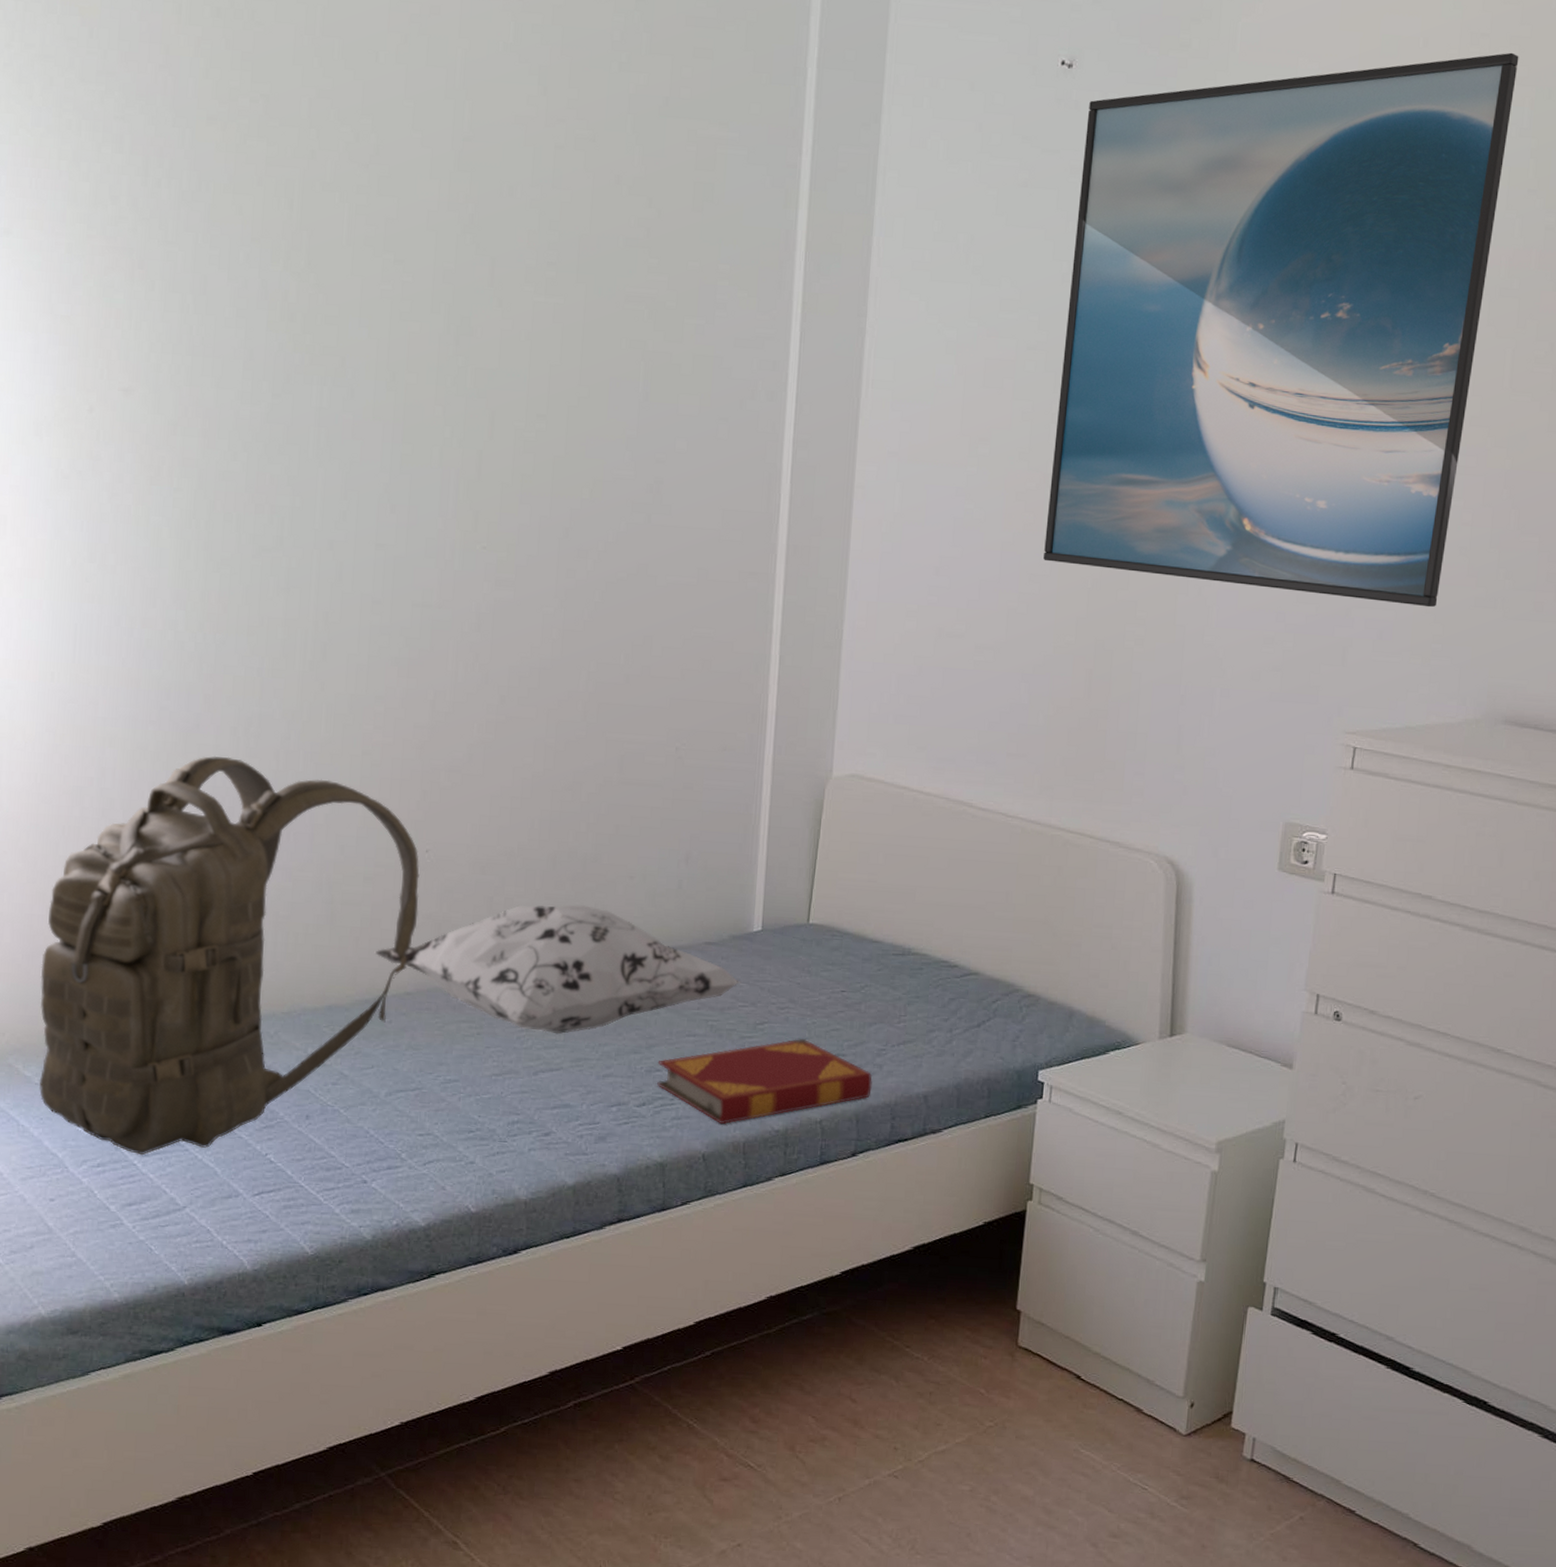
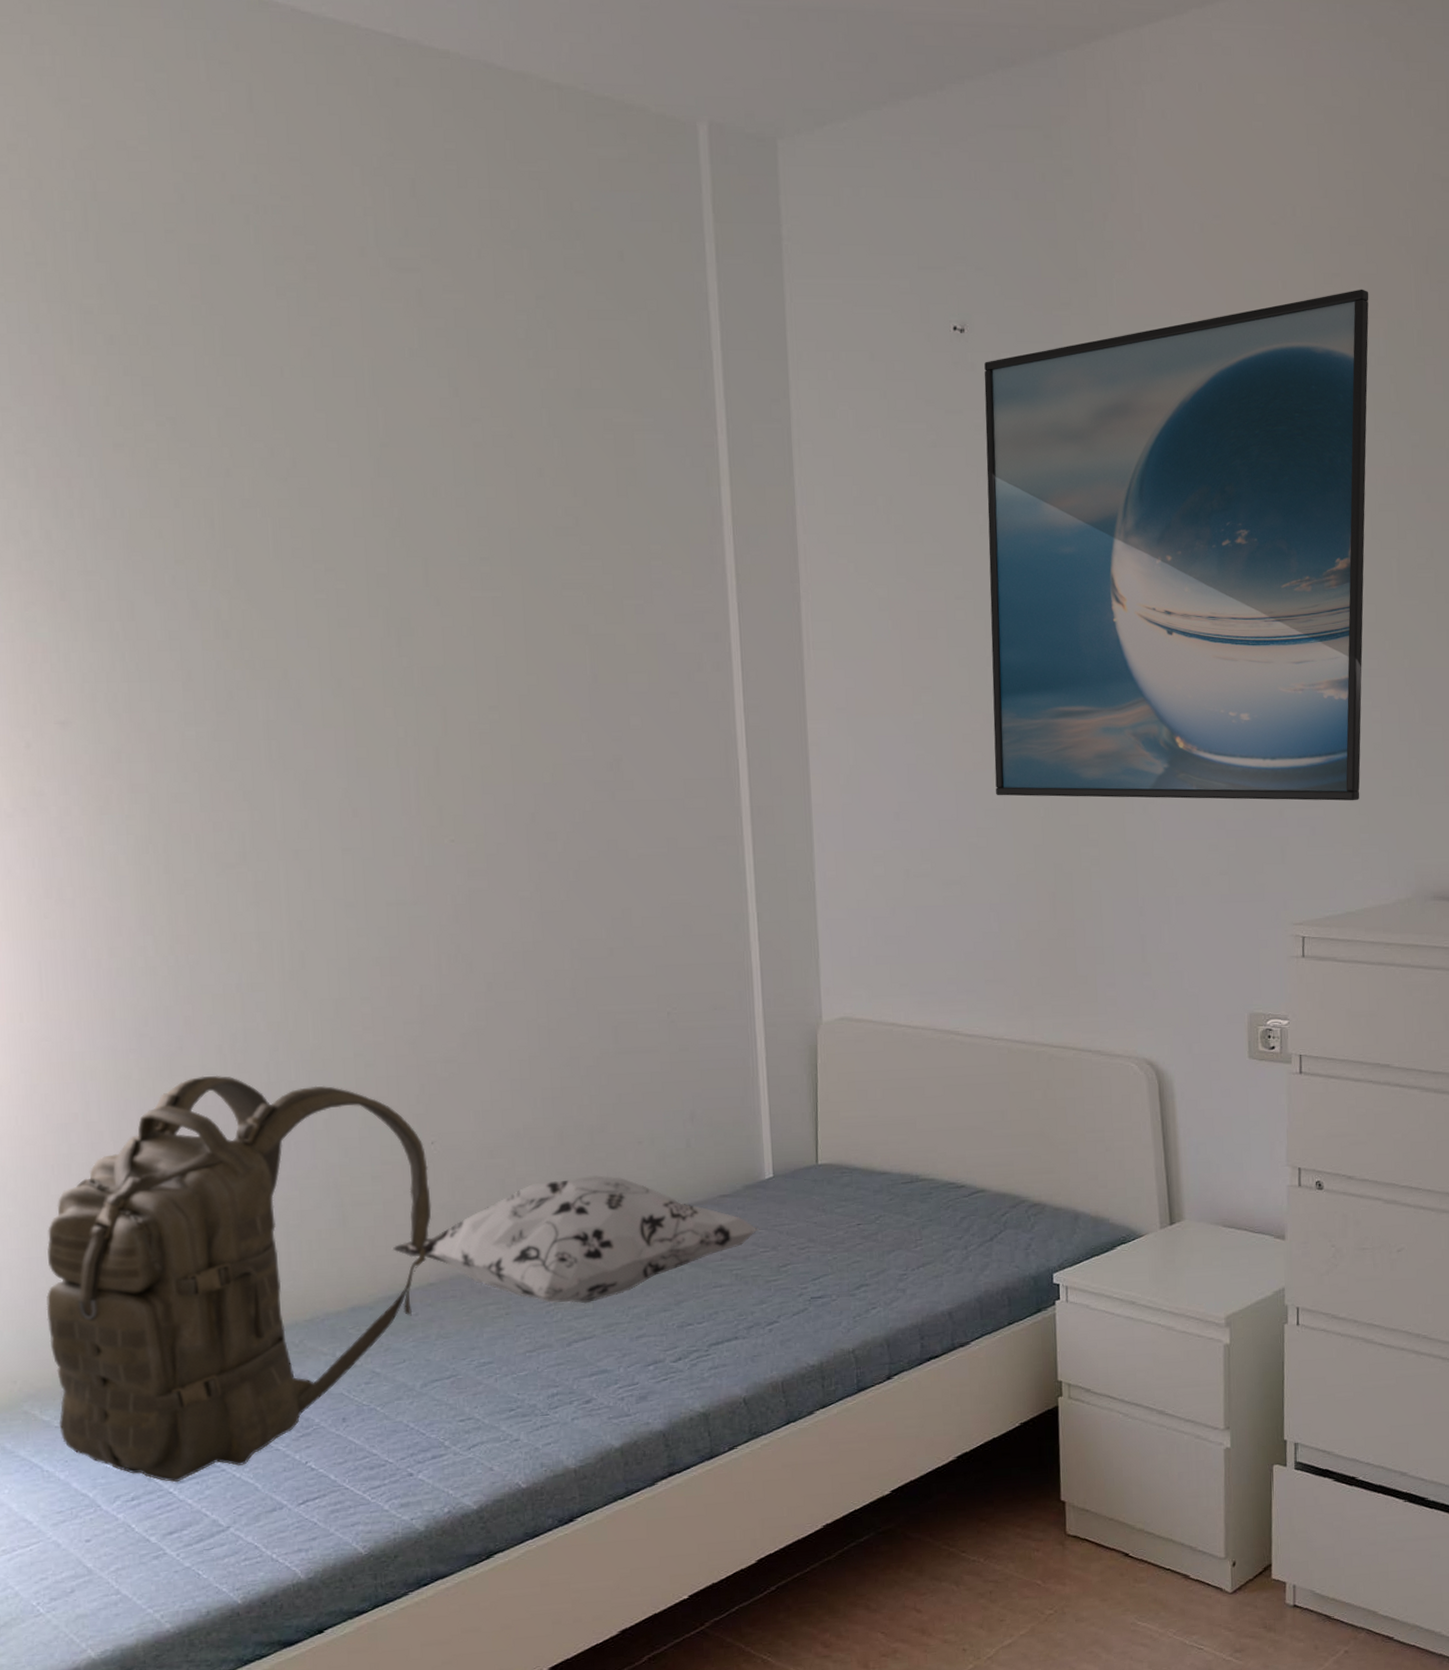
hardback book: present [657,1038,872,1124] -> none [688,1274,898,1367]

